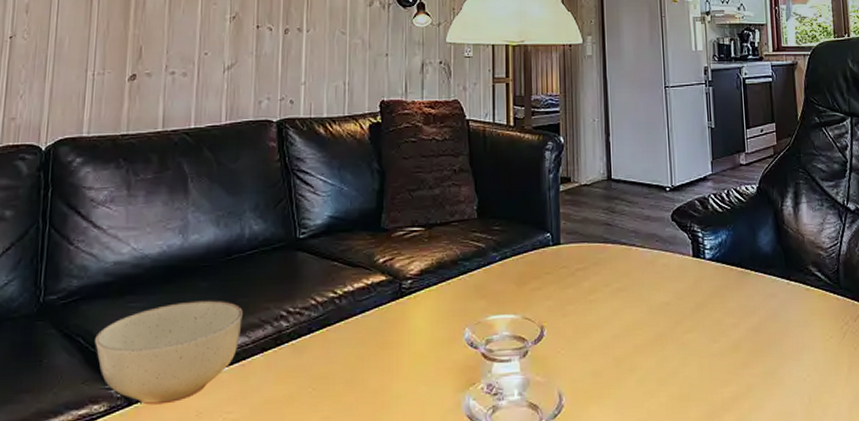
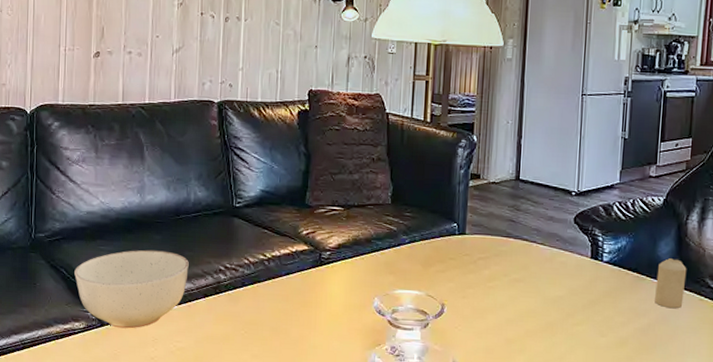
candle: none [760,248,791,303] -> present [655,258,687,309]

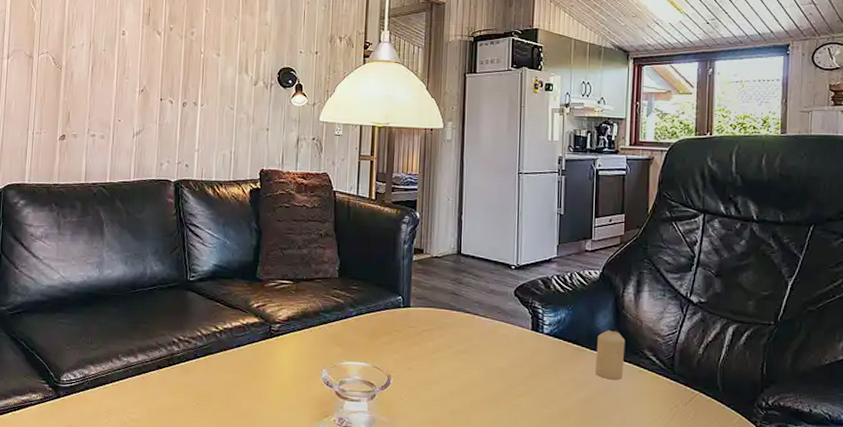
bowl: present [74,249,189,329] -> none [33,322,144,400]

